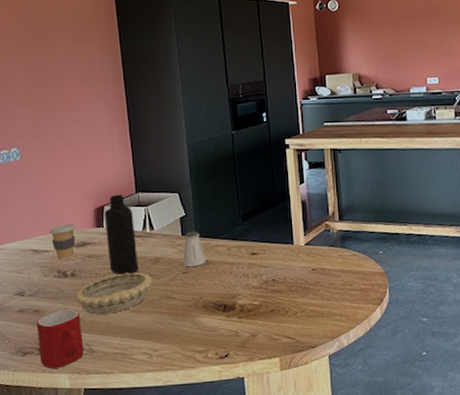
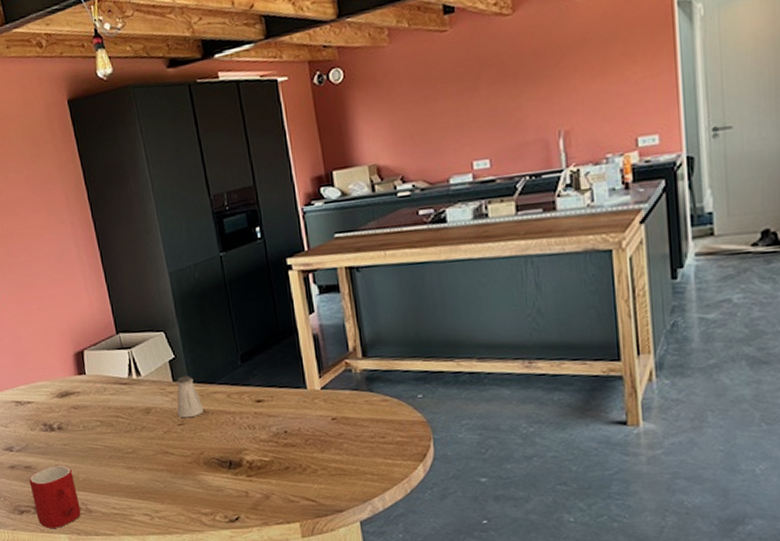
coffee cup: present [49,224,76,260] -> none [29,372,58,412]
decorative bowl: present [75,272,152,315] -> none [65,424,146,471]
bottle: present [104,194,139,275] -> none [85,336,129,428]

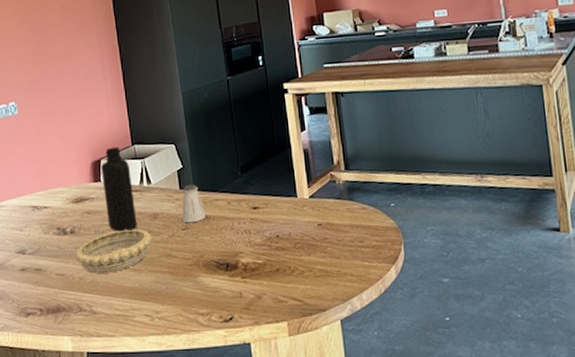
mug: present [29,464,81,528] -> none [38,267,85,330]
decorative bowl: none [65,424,146,471] -> present [75,229,152,274]
bottle: none [85,336,129,428] -> present [101,146,137,232]

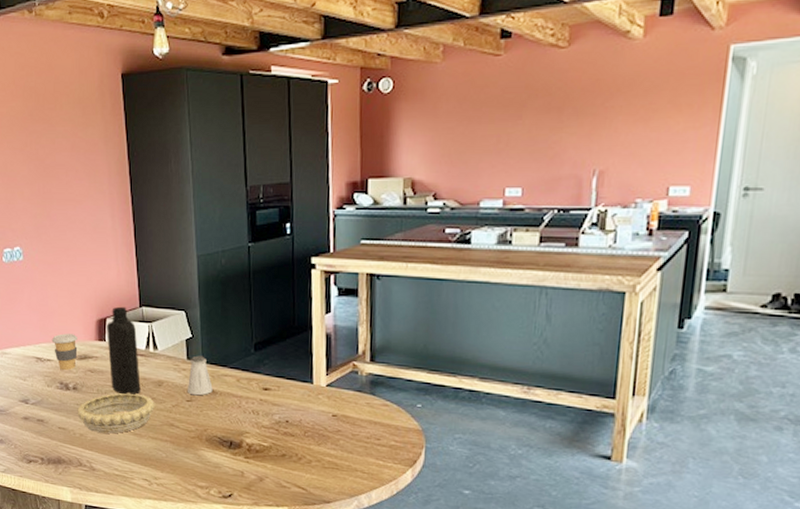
coffee cup: none [47,179,74,216] -> present [51,333,78,371]

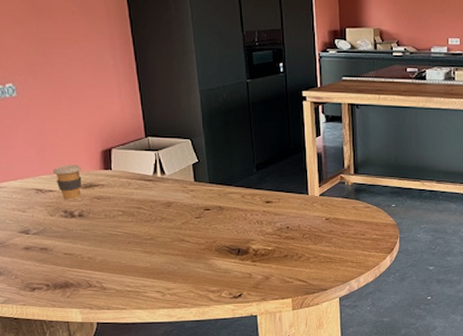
decorative bowl: present [77,393,154,434] -> none [84,215,164,254]
bottle: present [107,306,141,395] -> none [112,137,150,218]
saltshaker: present [186,355,213,396] -> none [195,177,220,213]

